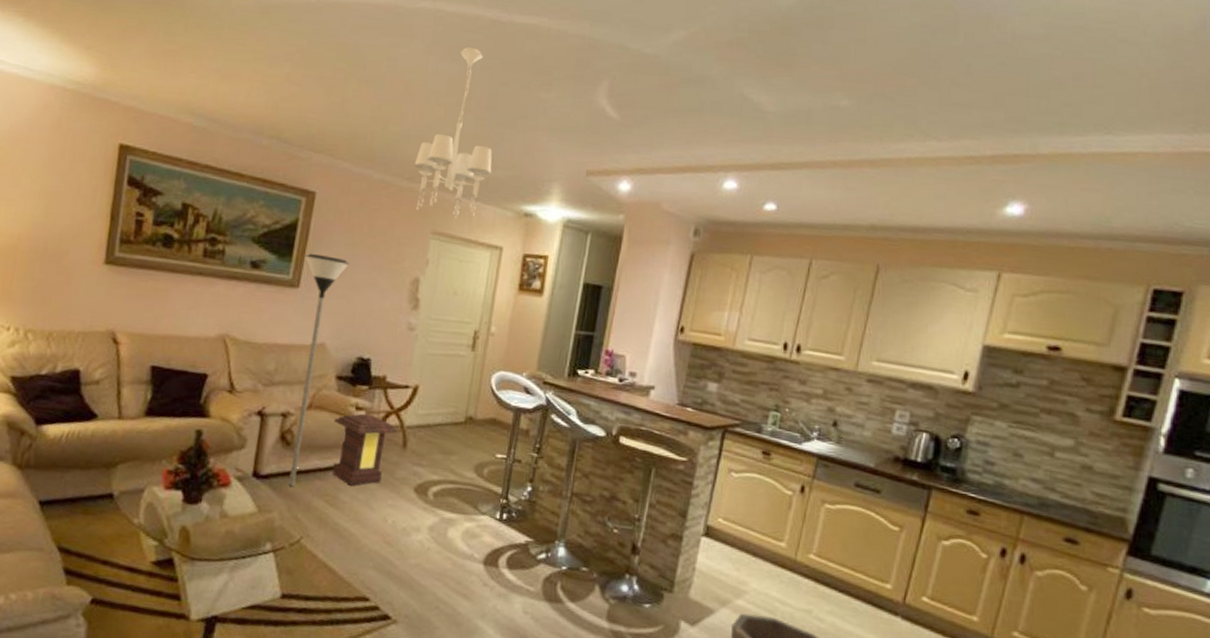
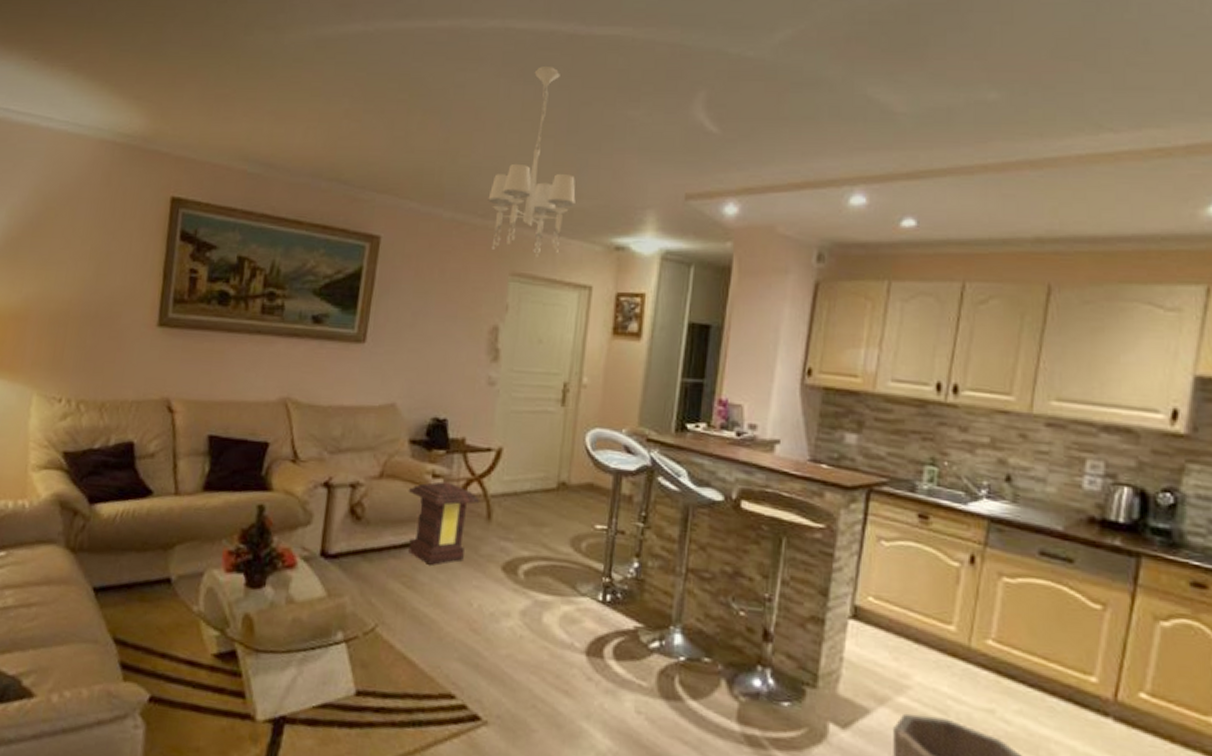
floor lamp: present [288,253,349,488] -> none [360,303,420,568]

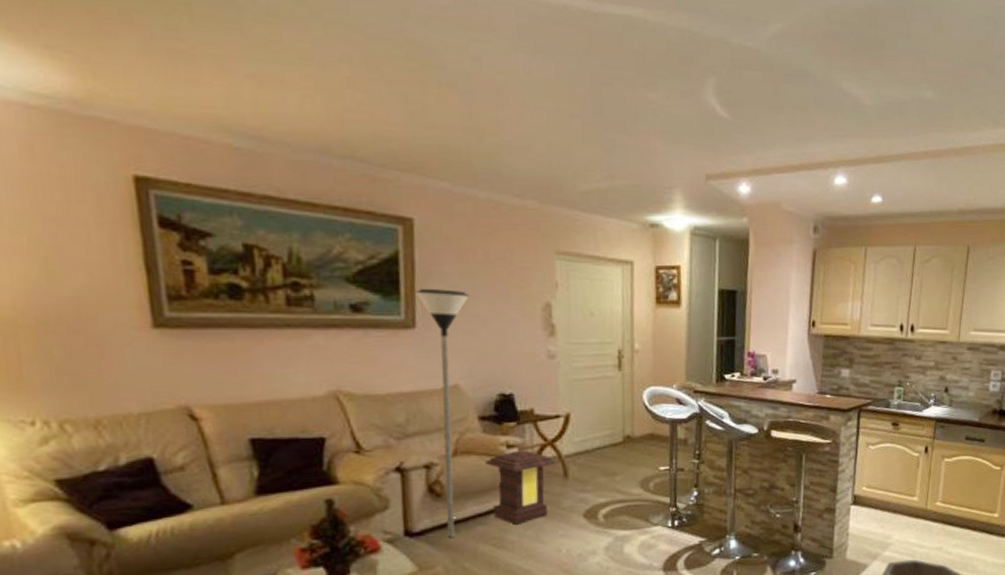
floor lamp: none [360,303,420,568] -> present [415,288,469,539]
chandelier: present [488,65,576,257] -> none [523,41,609,236]

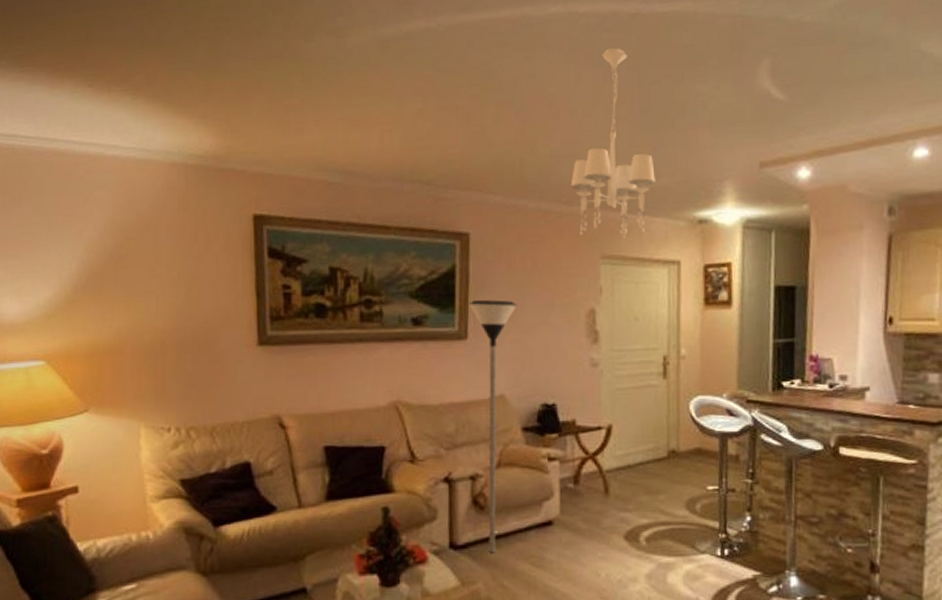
lantern: present [484,450,556,525] -> none [526,463,597,543]
chandelier: none [523,41,609,236] -> present [570,47,656,238]

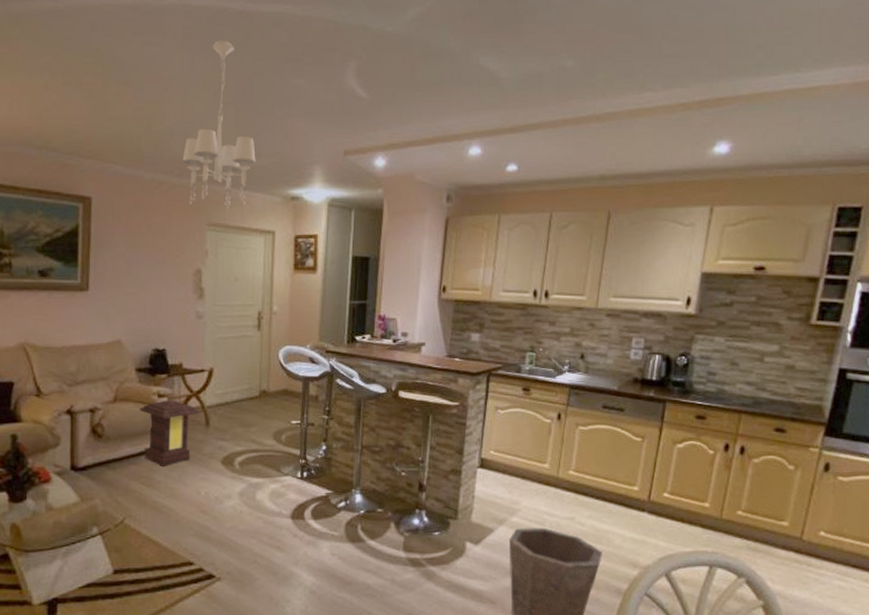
floor lamp: present [468,299,517,554] -> none [90,256,133,475]
lantern: none [526,463,597,543] -> present [139,400,199,466]

